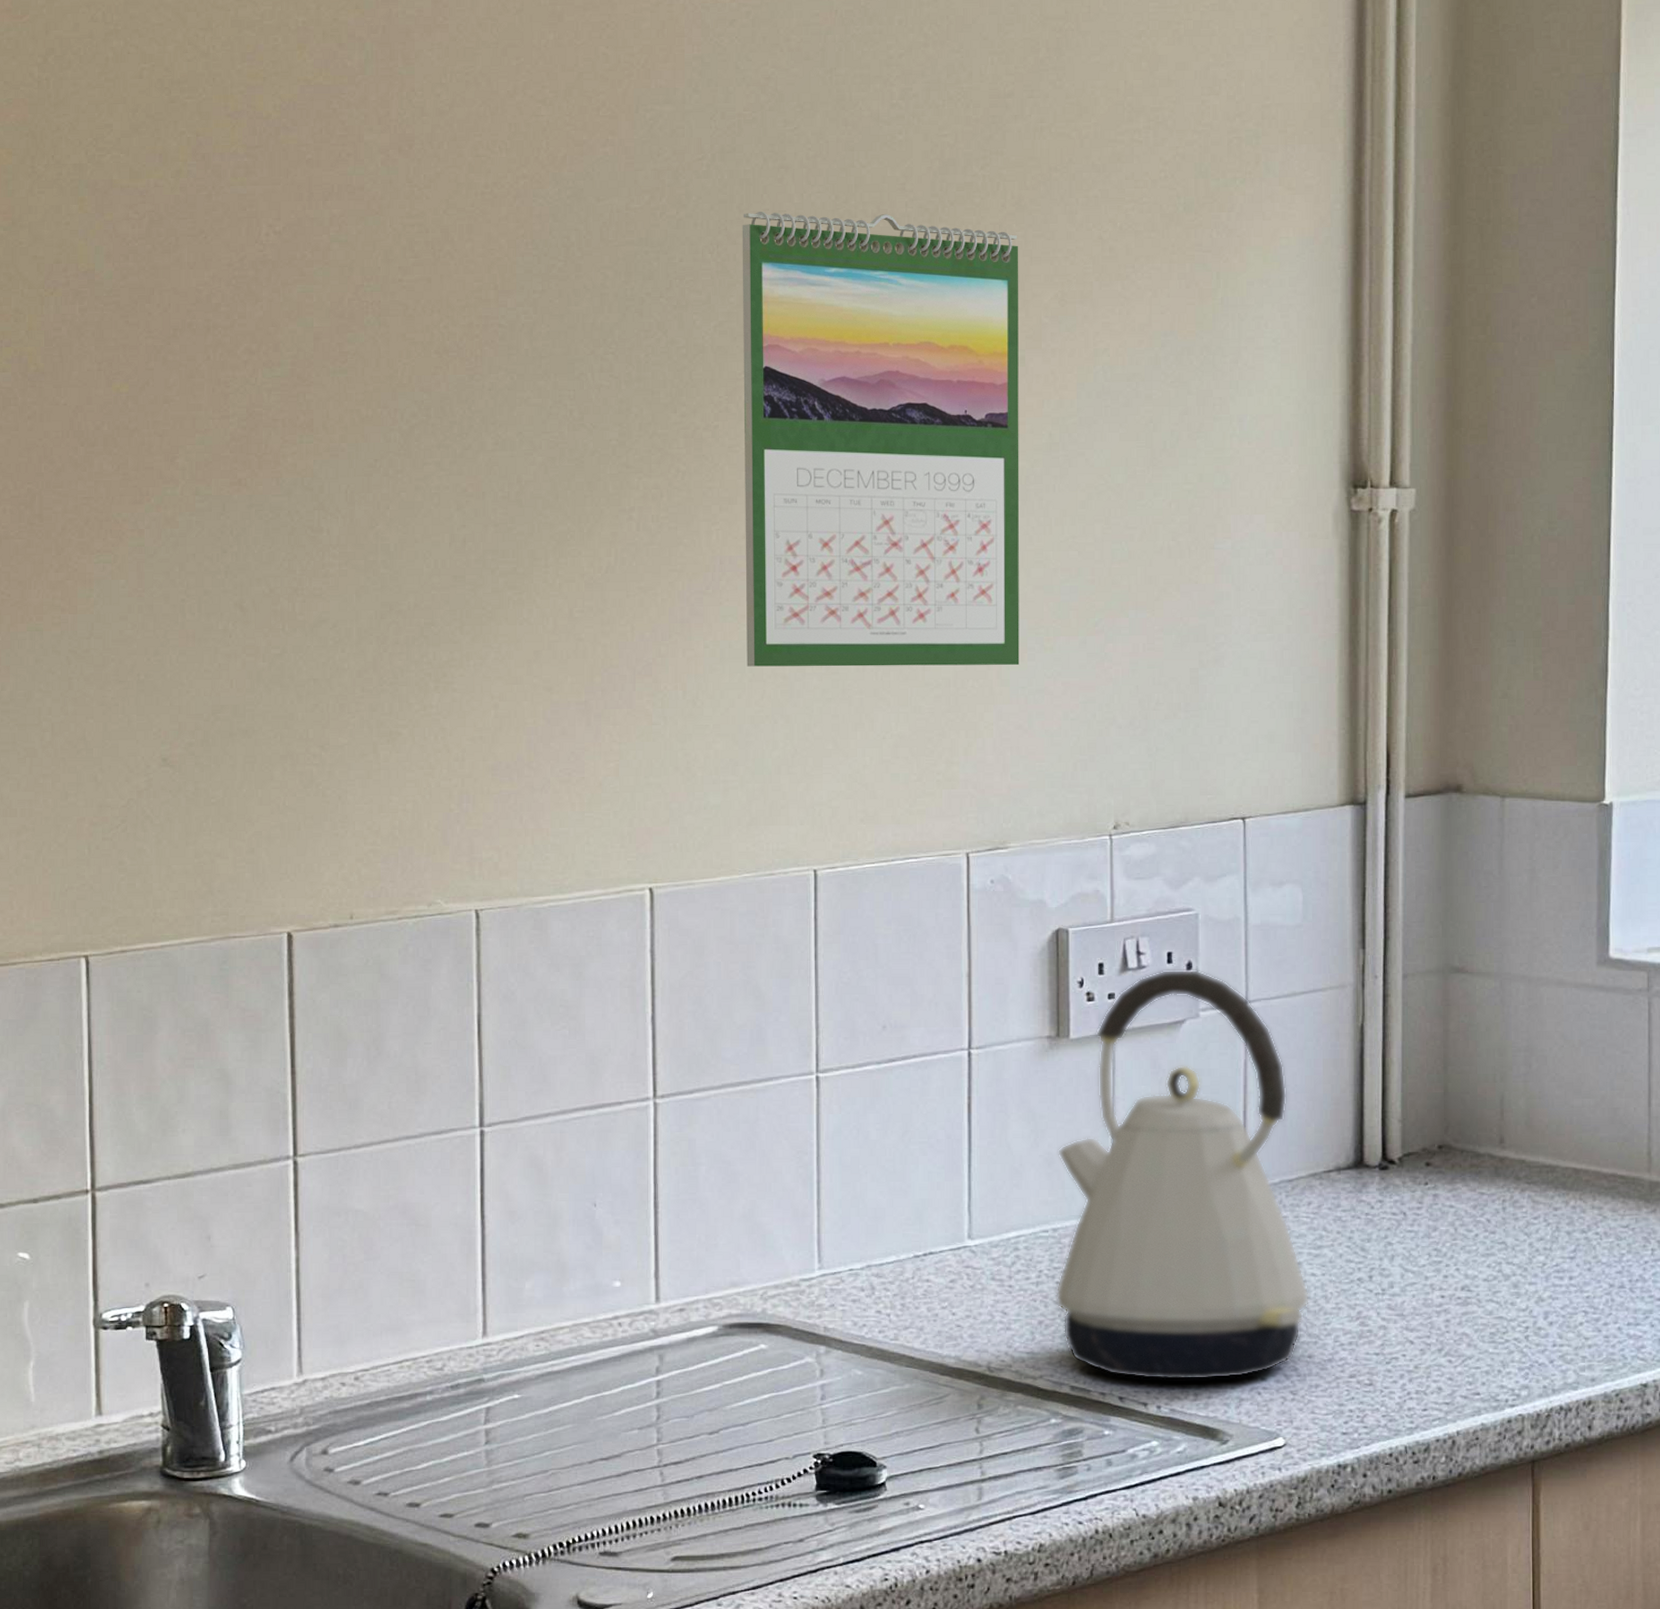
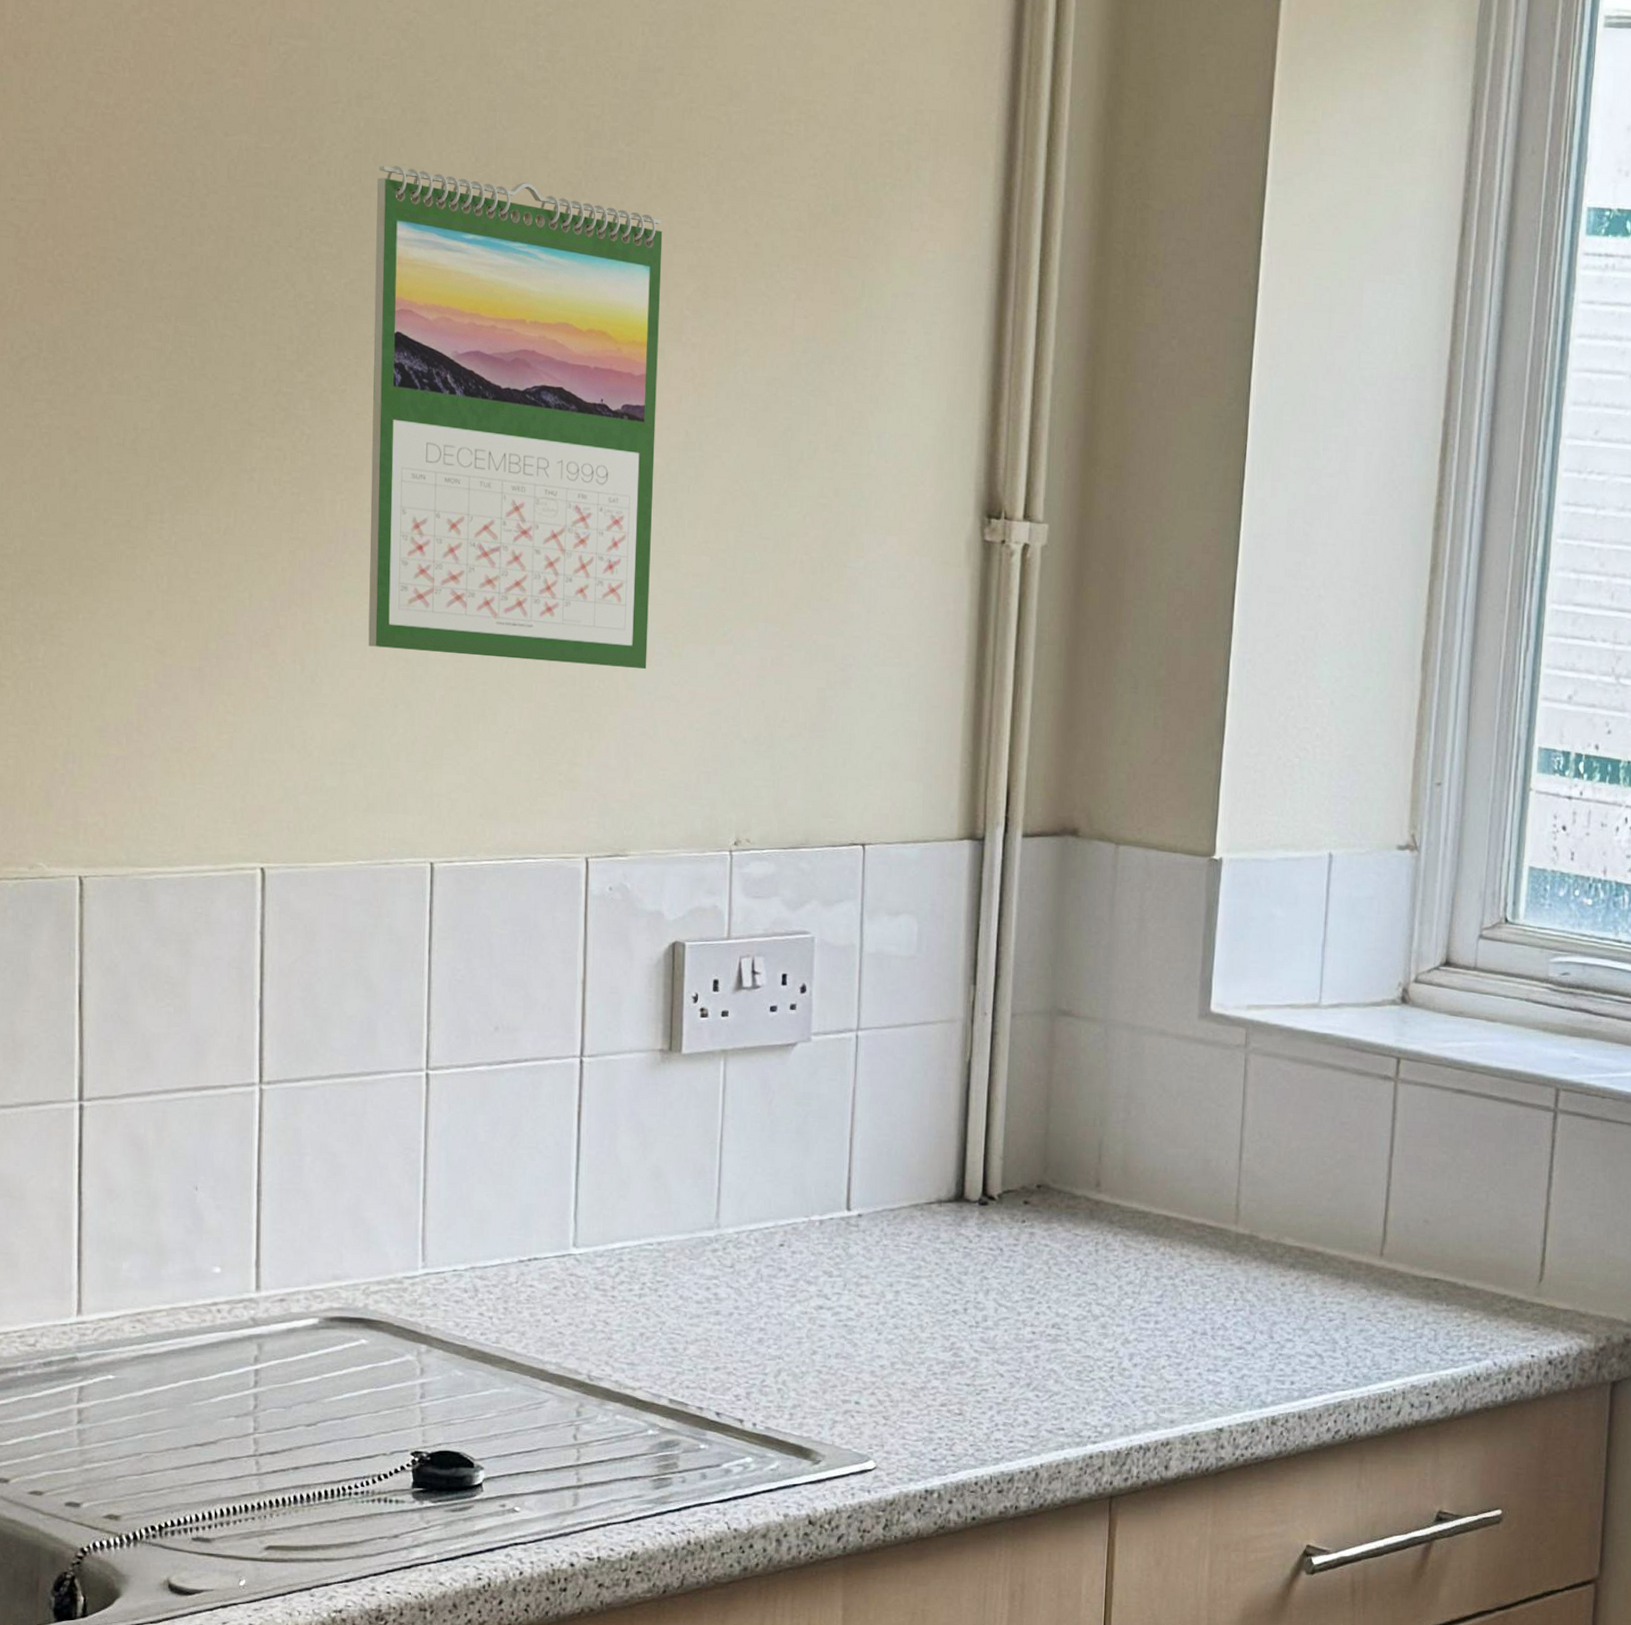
kettle: present [1056,969,1310,1381] -> none [657,991,907,1401]

